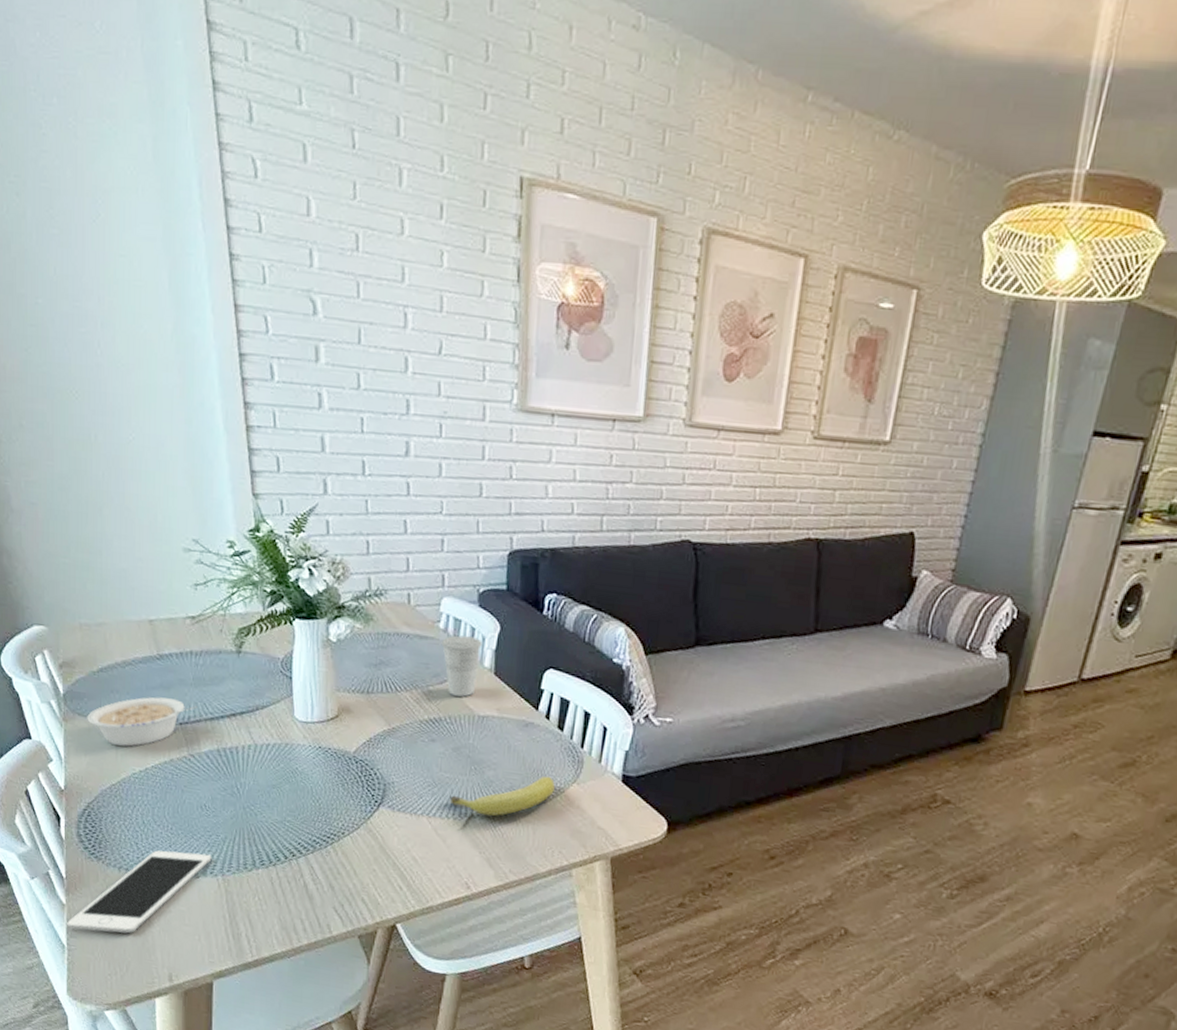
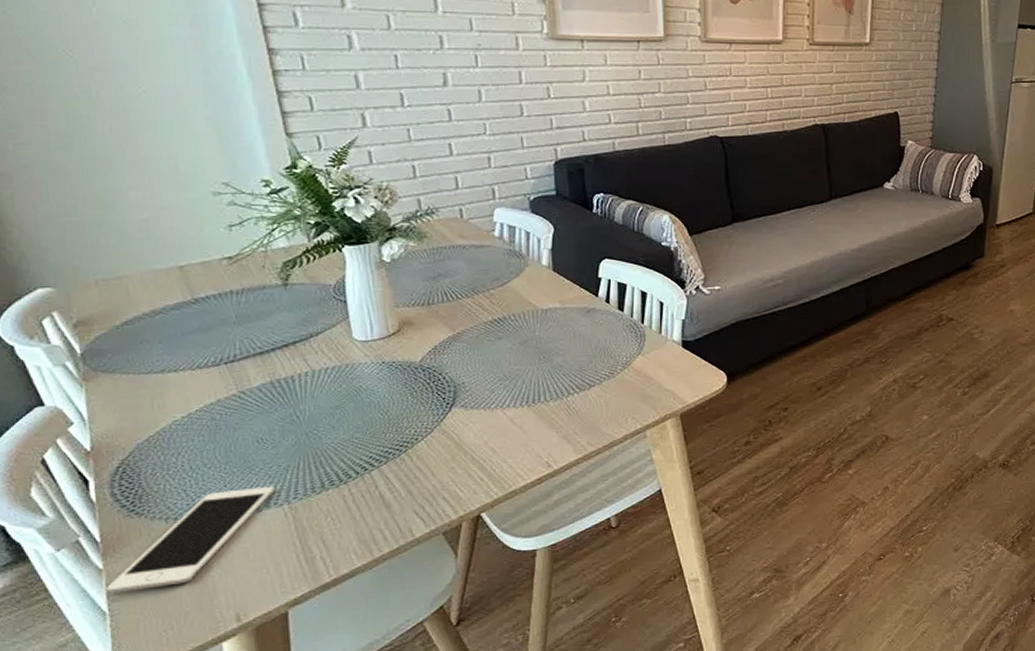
legume: present [87,697,197,747] -> none [112,340,243,397]
cup: present [441,635,482,697] -> none [497,240,538,295]
fruit: present [449,776,555,816] -> none [522,353,621,398]

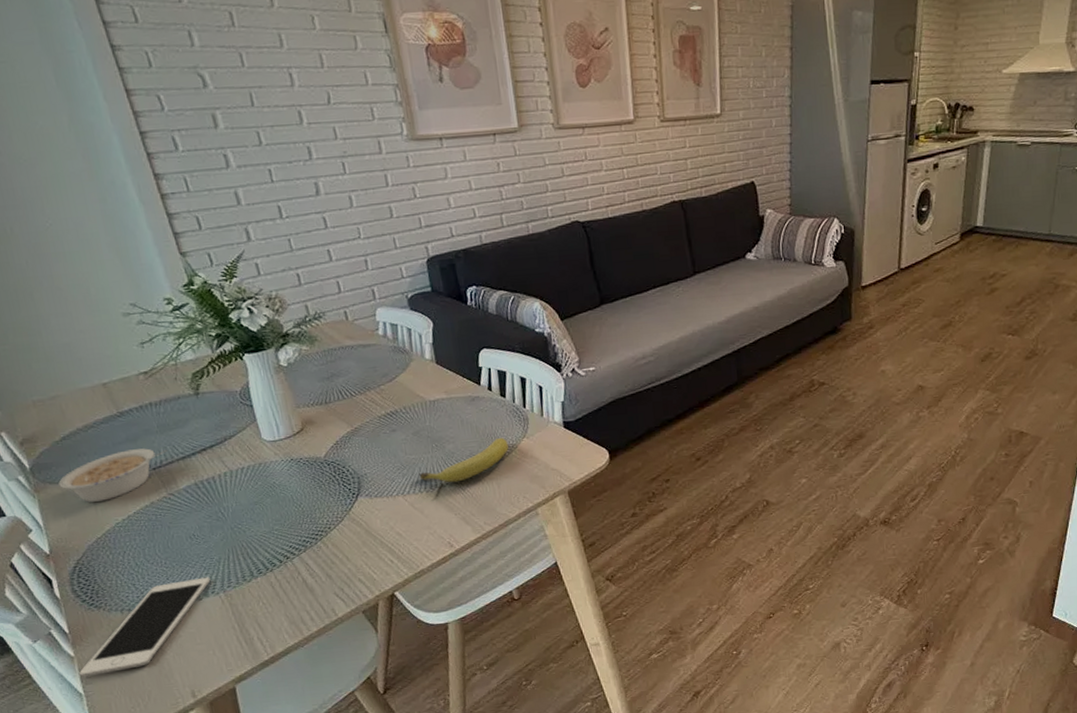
legume: none [112,340,243,397] -> present [58,448,167,503]
fruit: none [522,353,621,398] -> present [419,437,509,483]

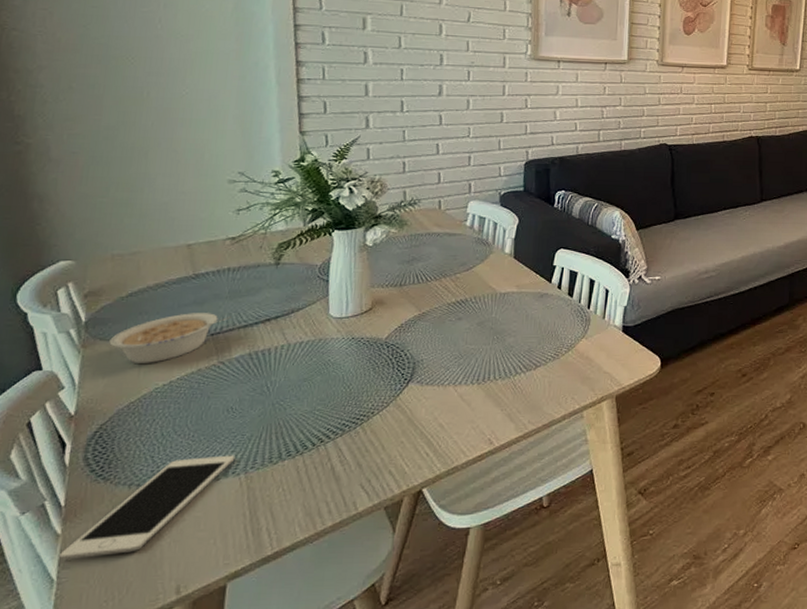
fruit: present [419,437,509,483] -> none [474,335,567,377]

